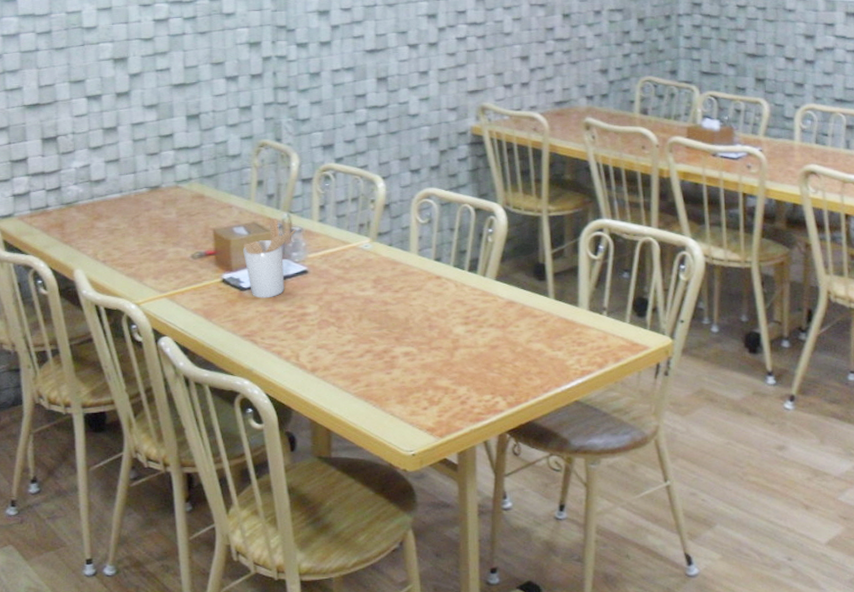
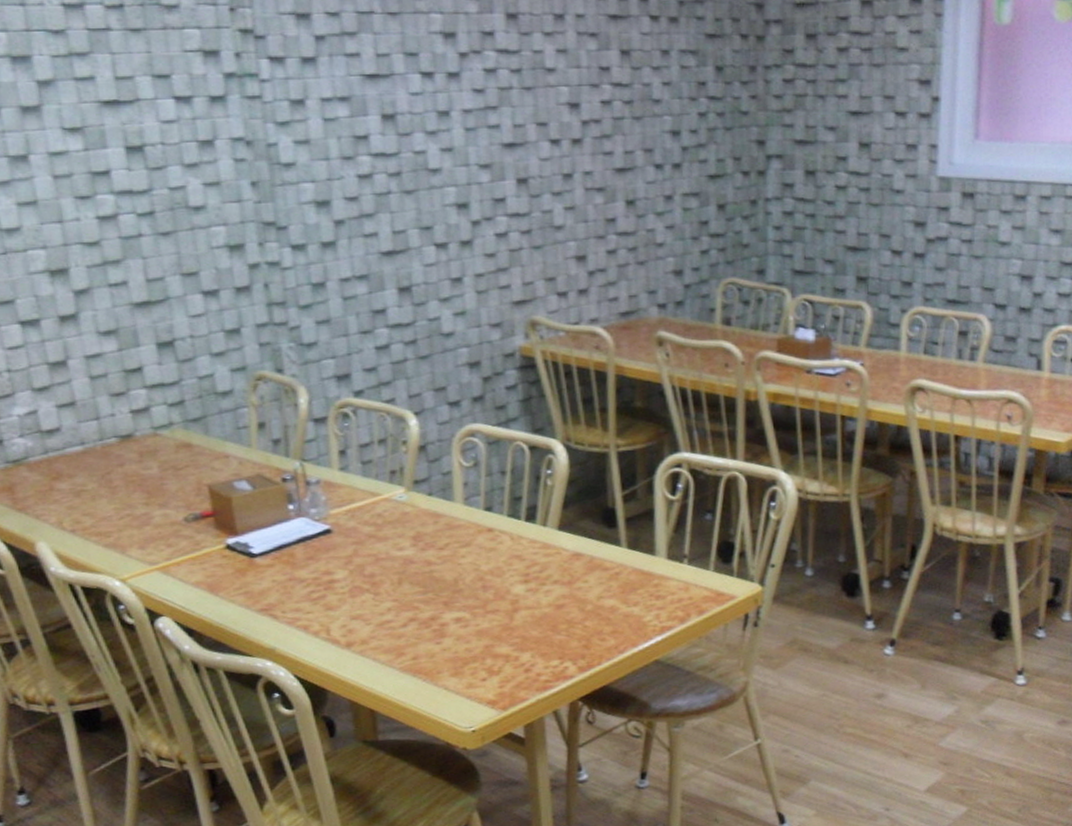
utensil holder: present [243,217,297,298] -> none [248,467,314,565]

